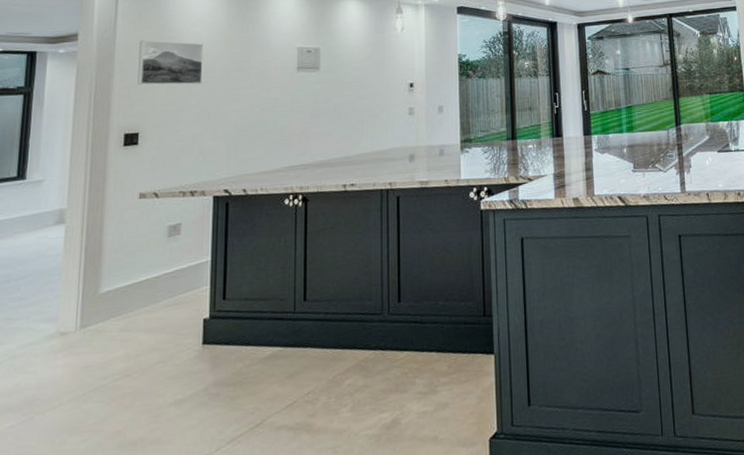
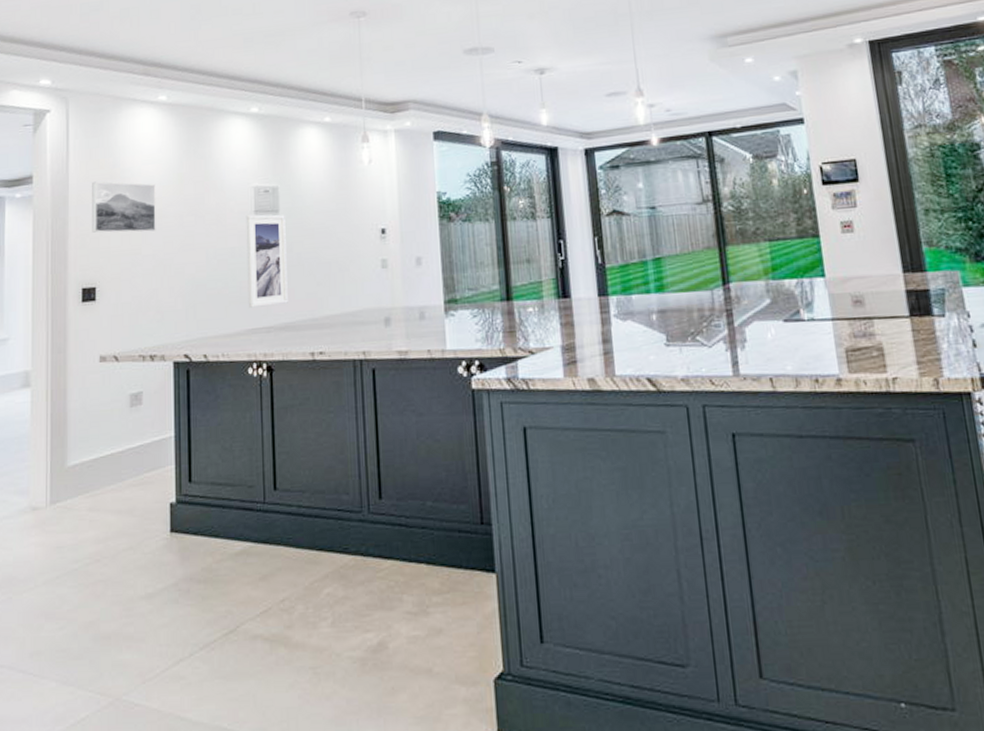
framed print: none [287,70,325,149] -> present [245,214,288,308]

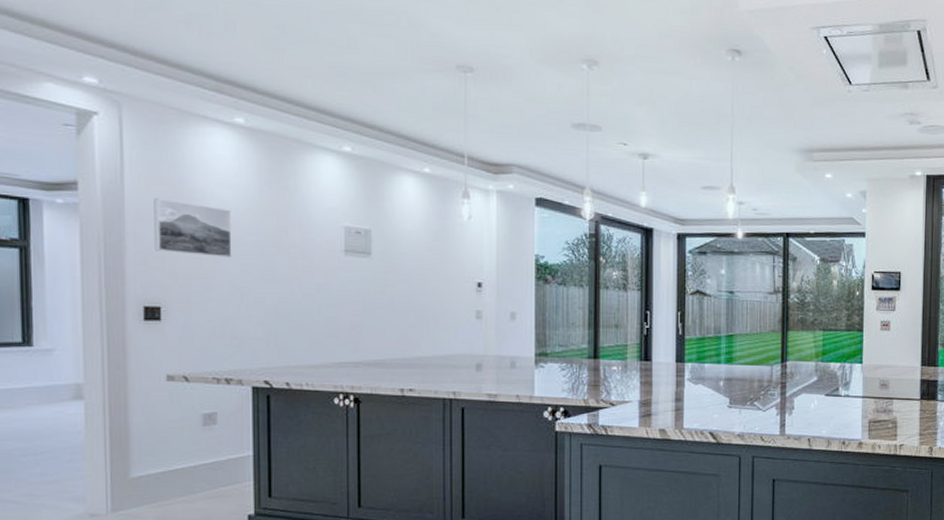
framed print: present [245,214,288,308] -> none [334,254,378,343]

